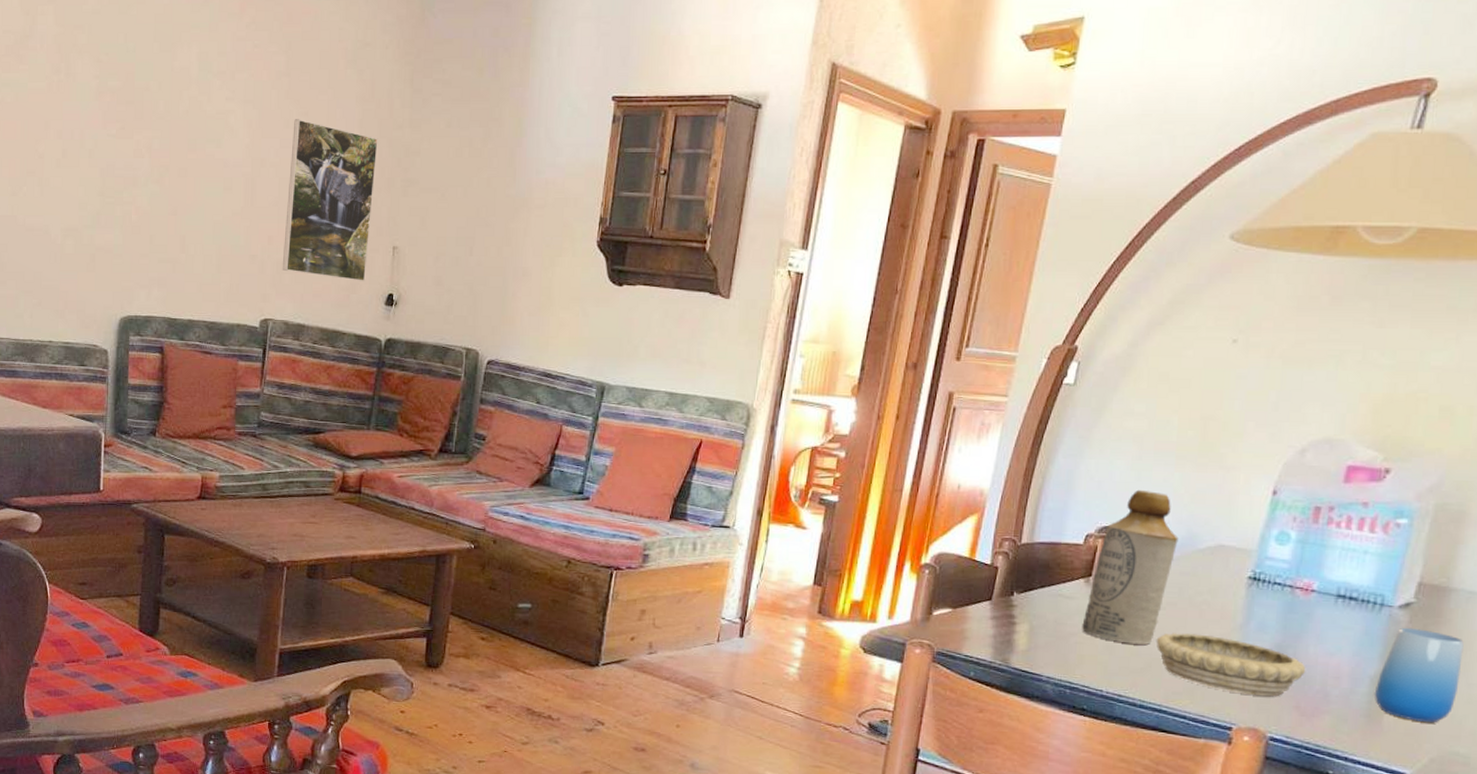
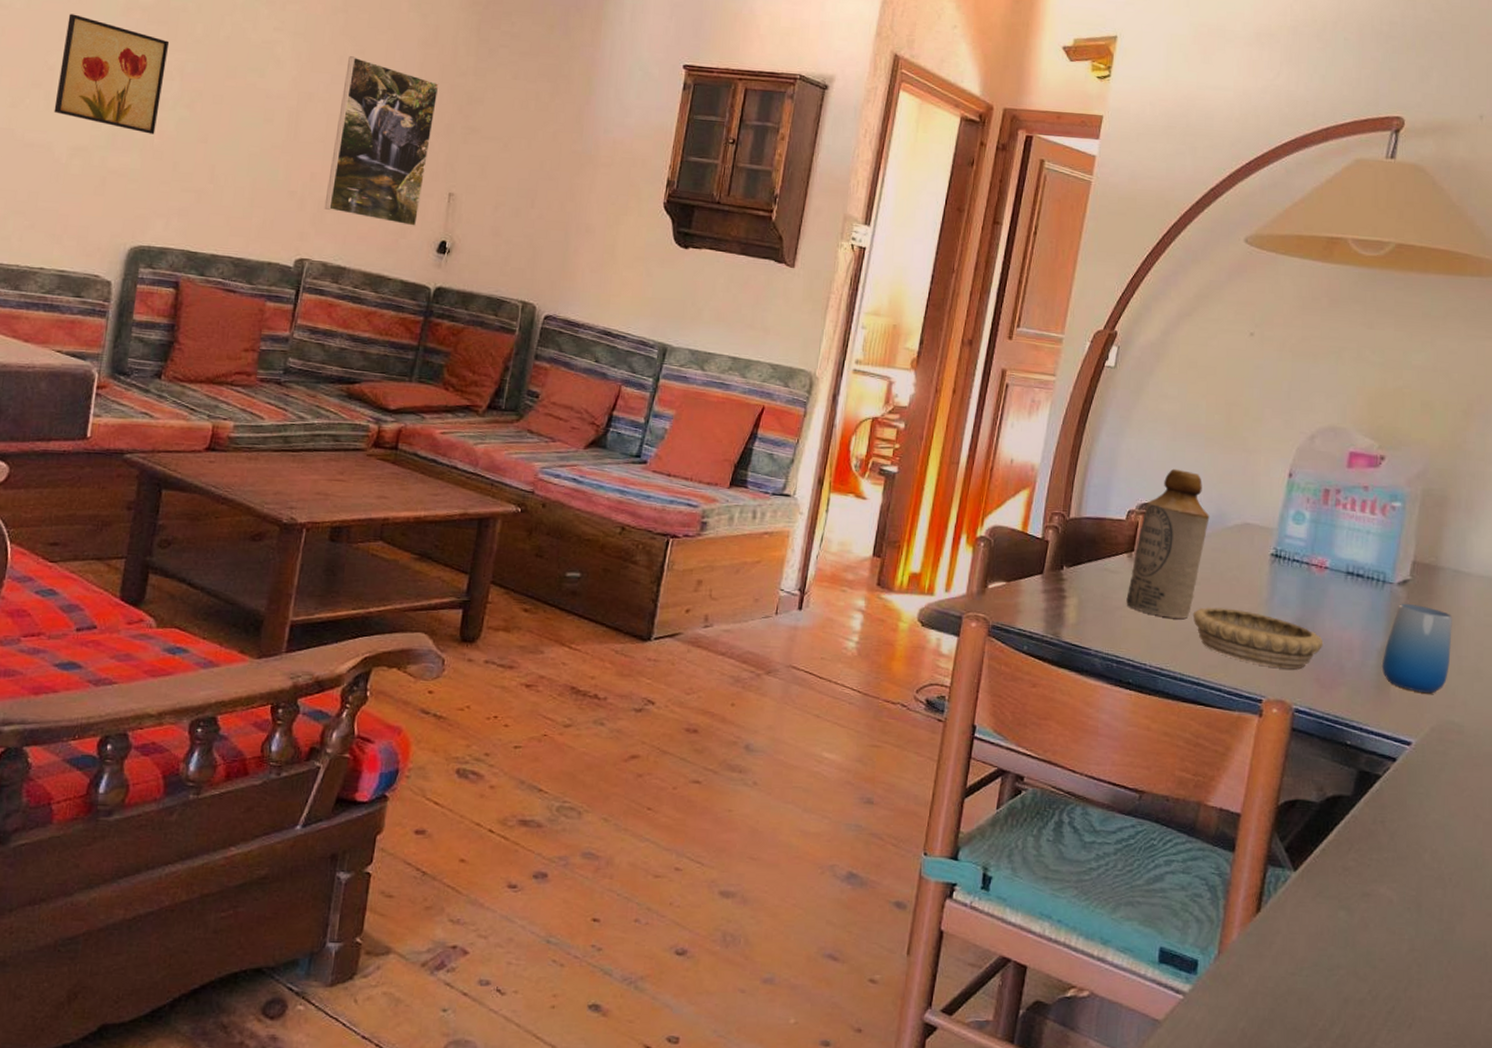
wall art: none [47,103,137,211] -> present [53,14,170,135]

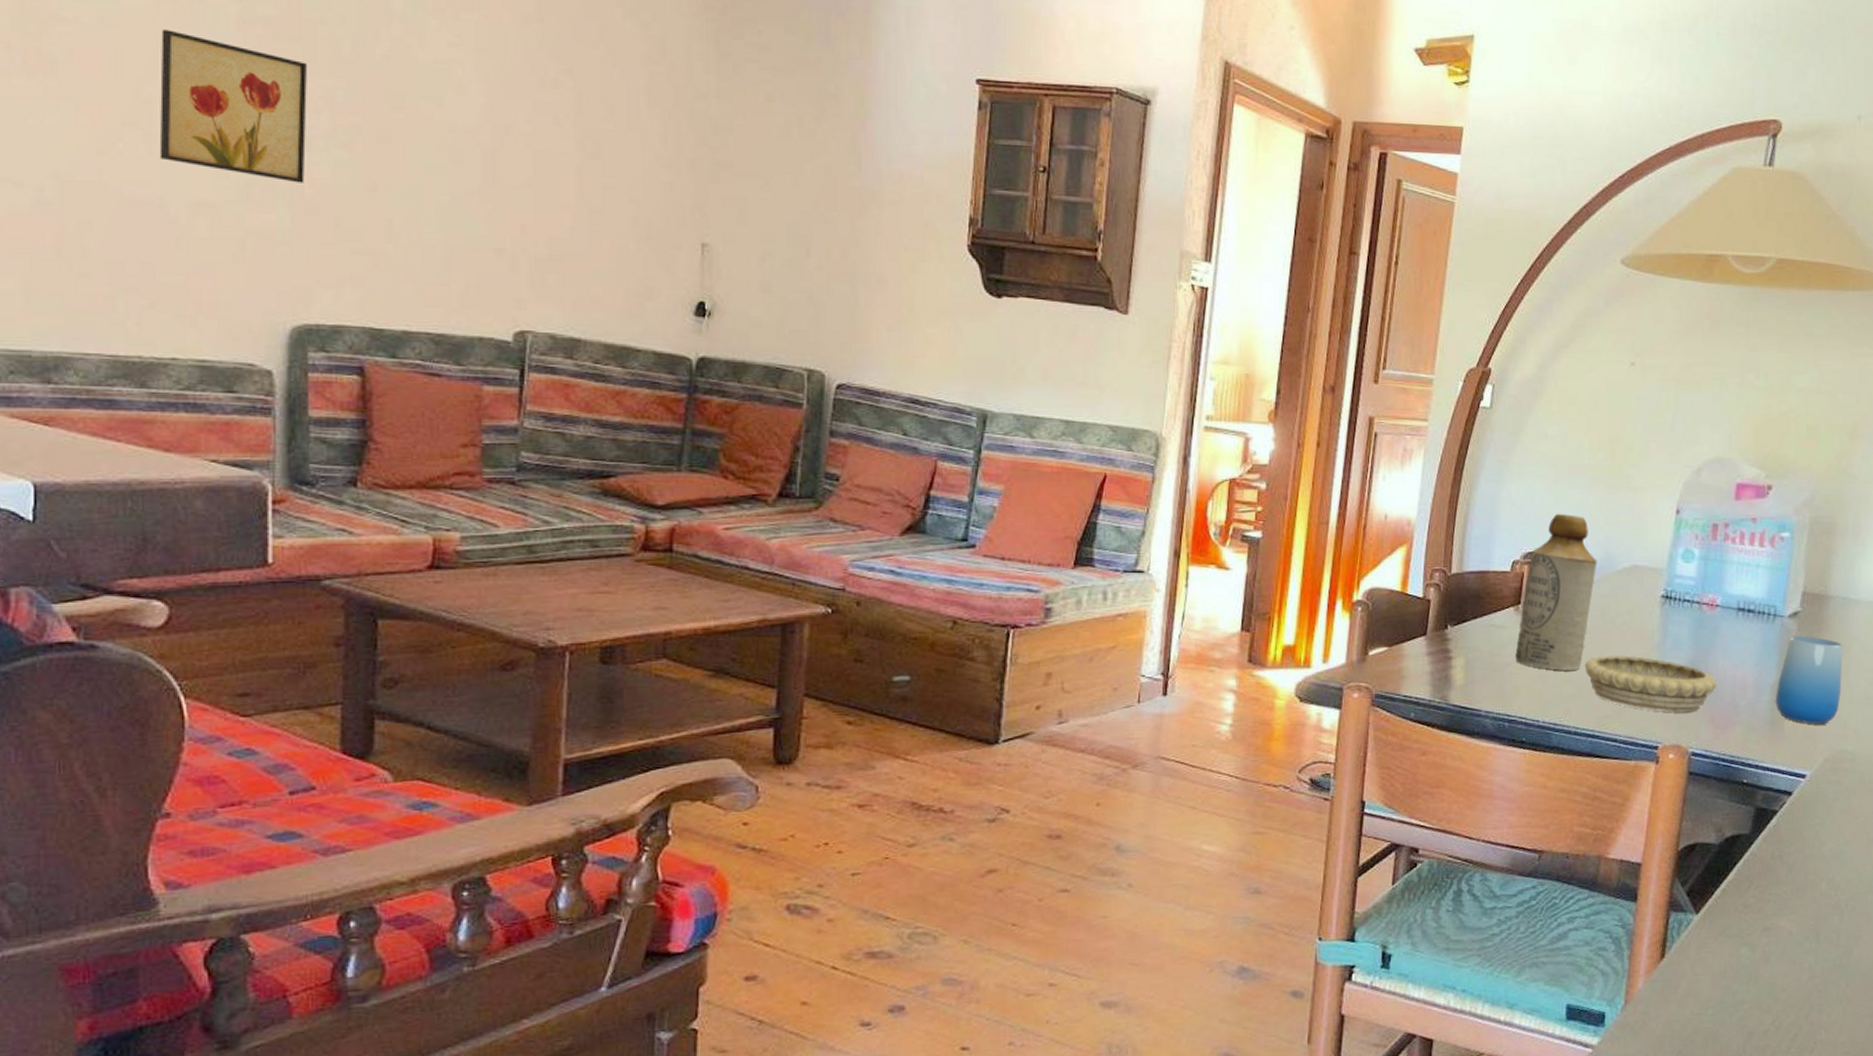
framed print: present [324,56,439,227] -> none [543,77,674,287]

